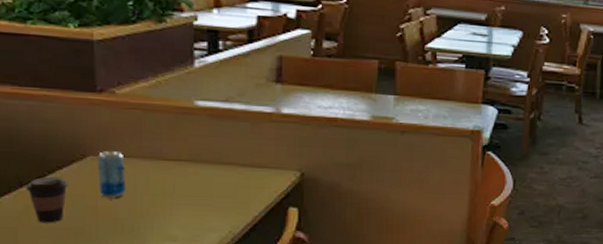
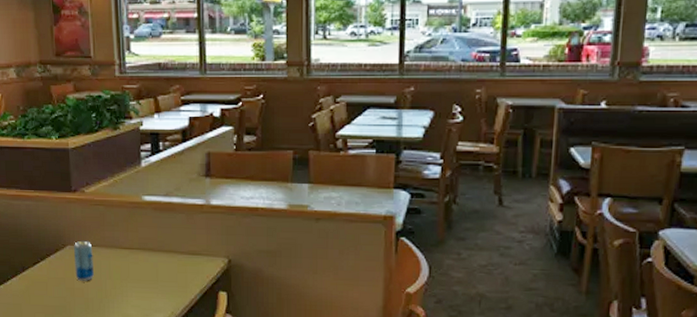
coffee cup: present [26,176,69,223] -> none [27,262,55,301]

